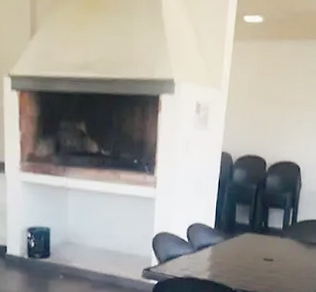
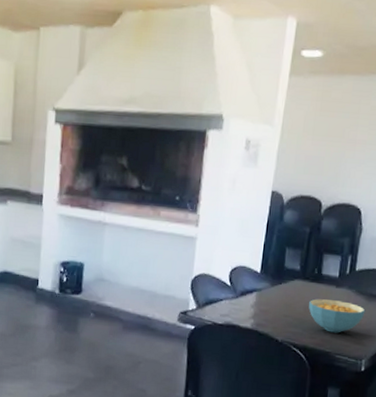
cereal bowl: none [258,249,306,279] -> present [309,298,366,333]

